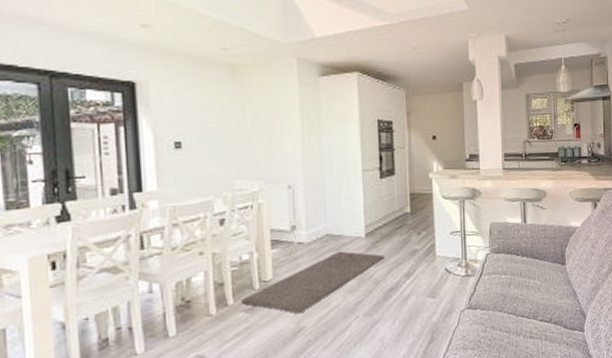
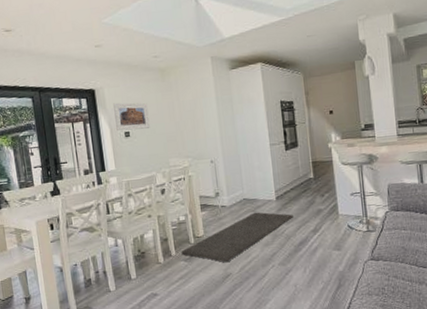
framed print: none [161,102,211,140] -> present [113,102,150,131]

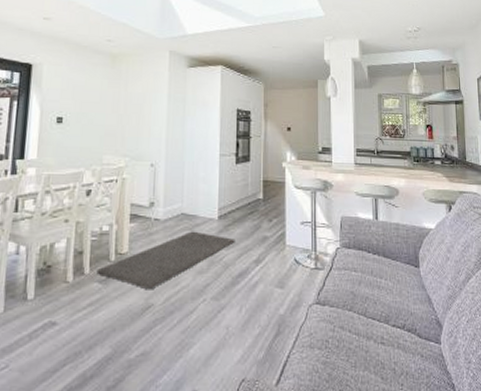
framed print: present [113,102,150,131] -> none [48,82,90,117]

